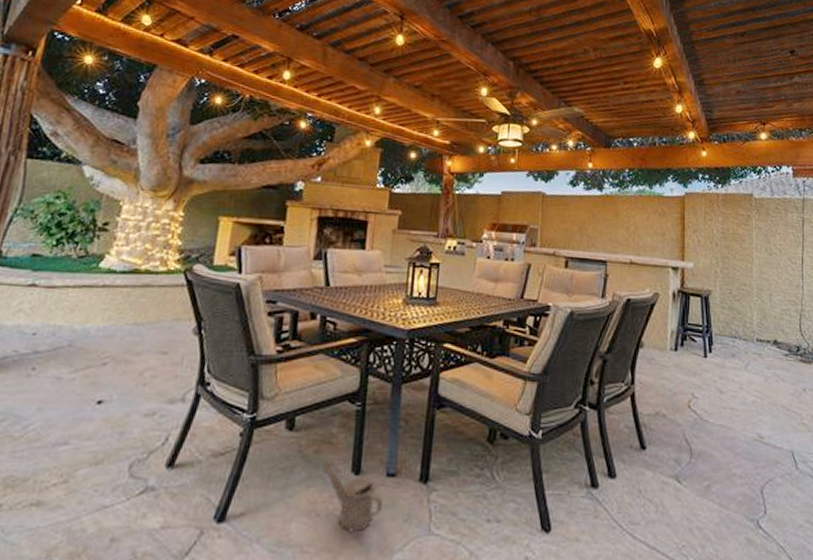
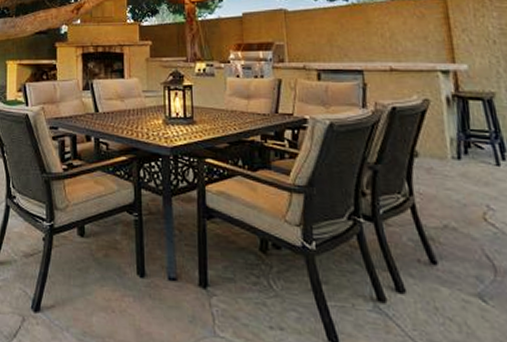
watering can: present [322,460,383,533] -> none [112,263,168,329]

